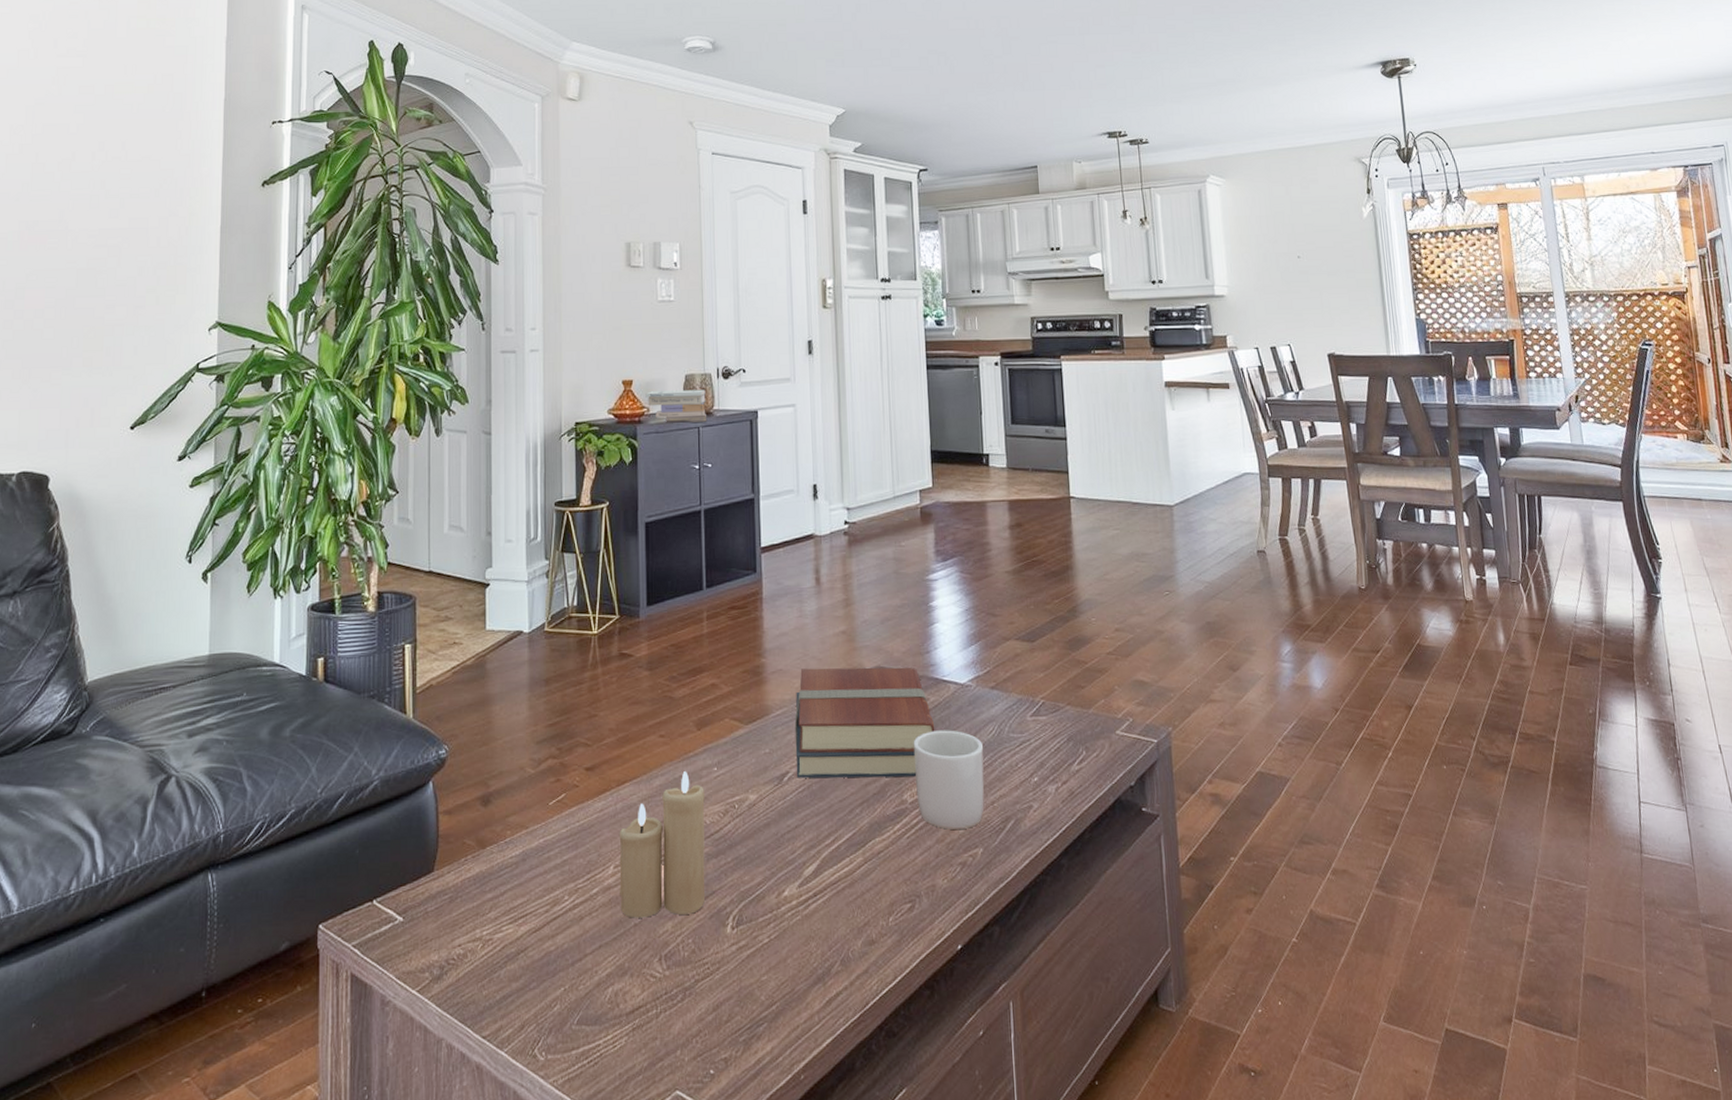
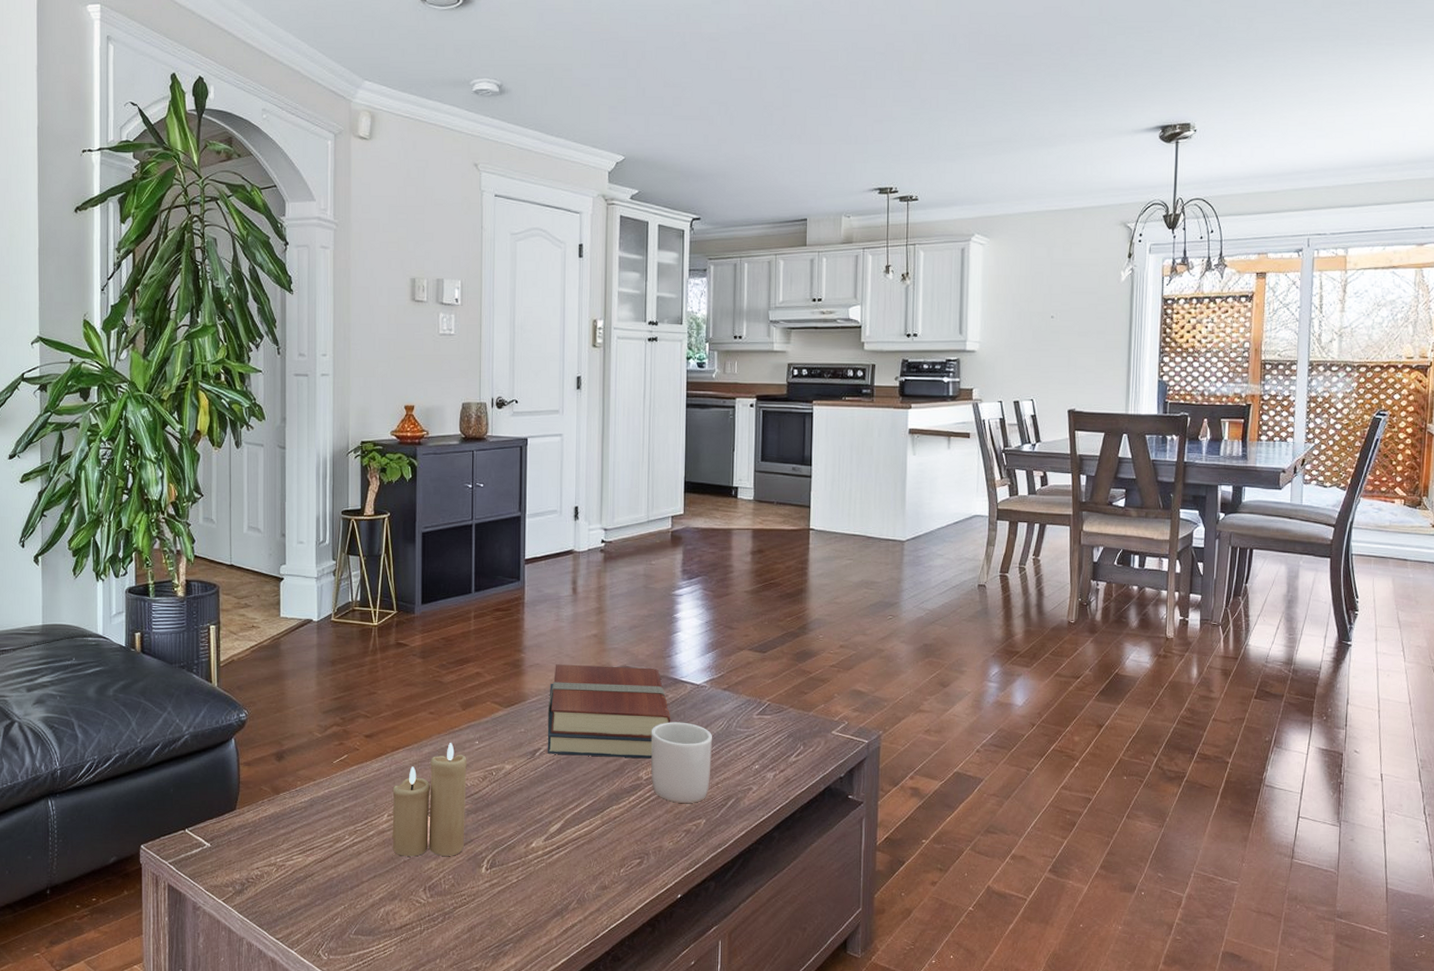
books: present [645,389,708,423] -> none [425,416,481,446]

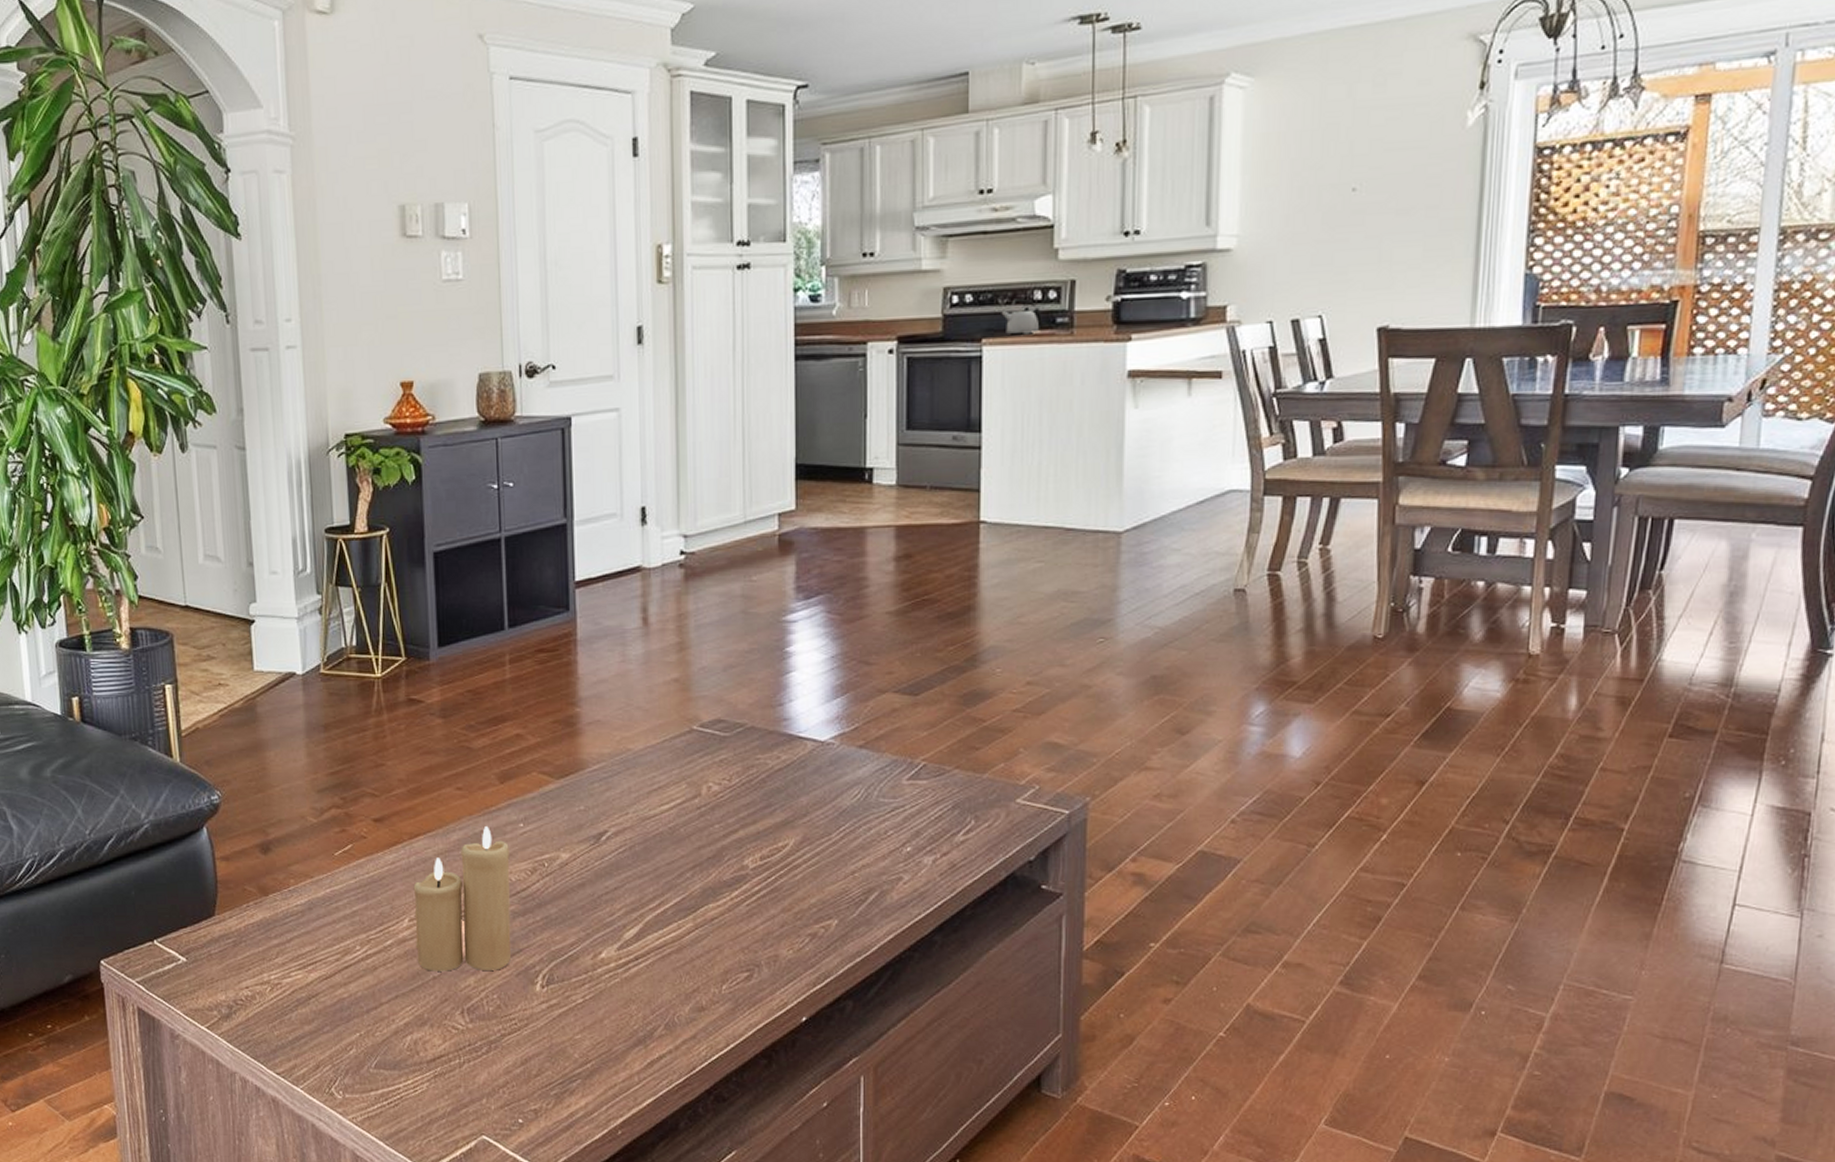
books: present [547,664,671,759] -> none [614,719,786,842]
mug: present [650,722,713,804] -> none [758,792,846,900]
kettle: none [826,375,853,400] -> present [1001,298,1042,335]

